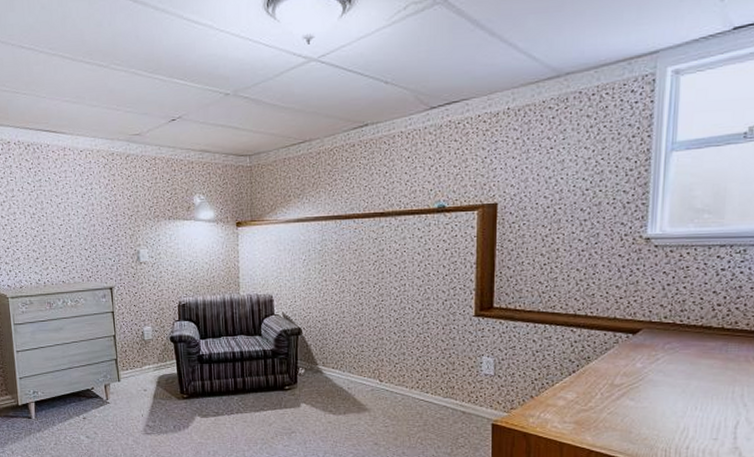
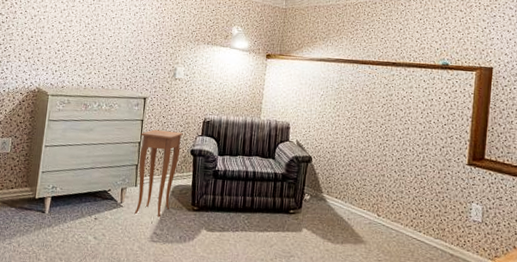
side table: none [114,319,159,410] -> present [134,129,183,218]

